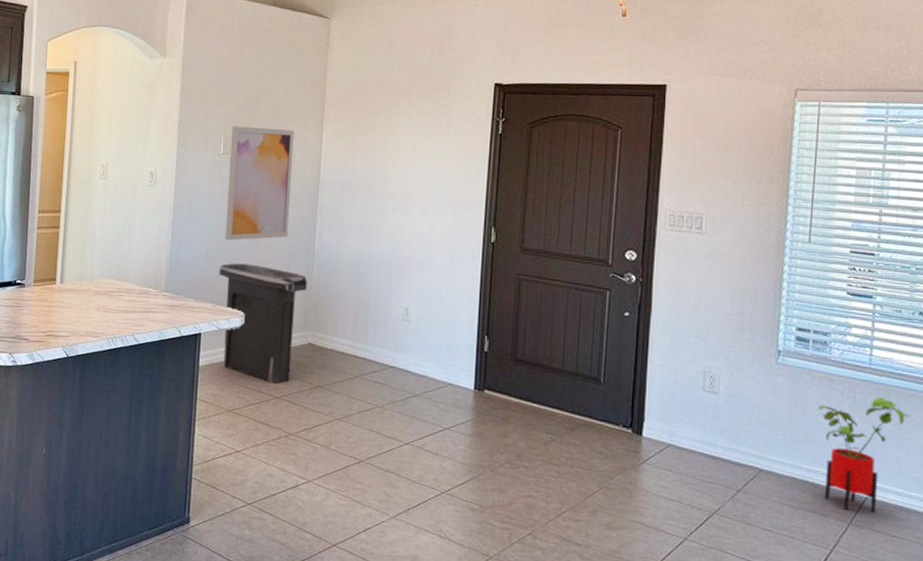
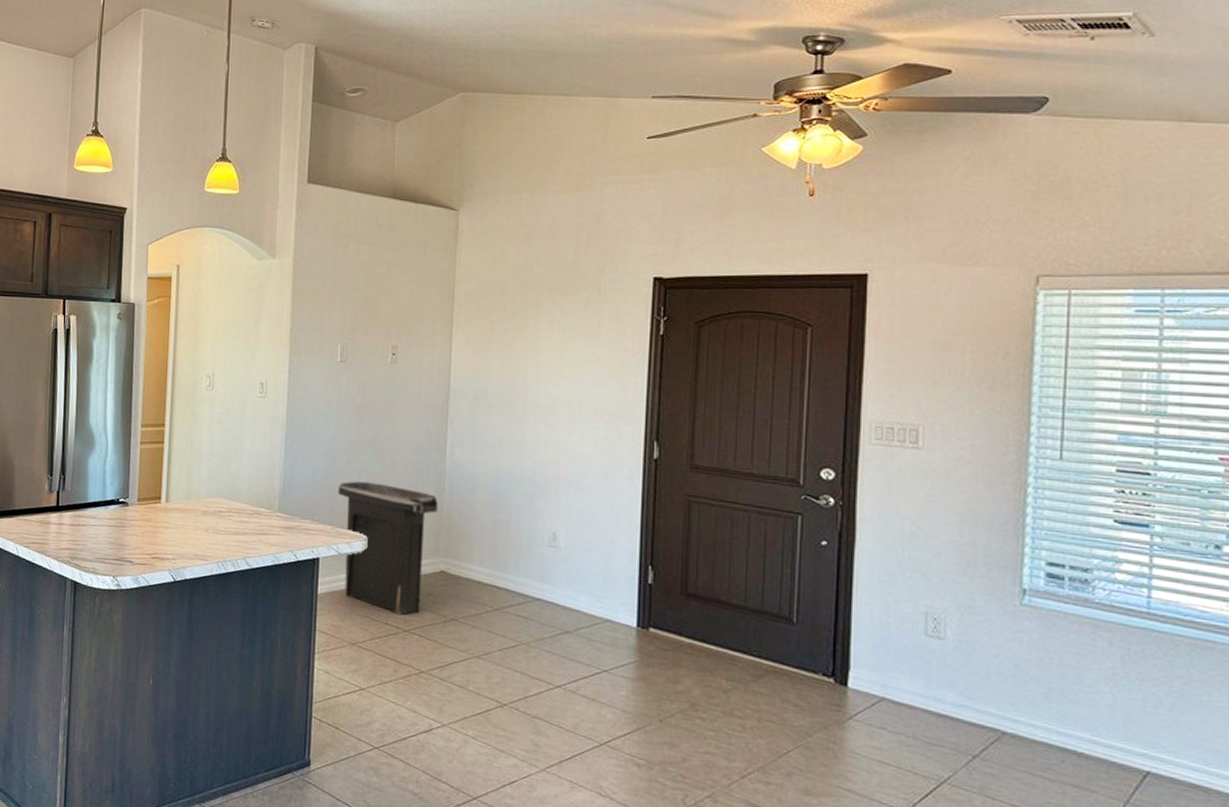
wall art: present [224,126,294,241] -> none [343,331,420,457]
house plant: present [818,397,911,513] -> none [1079,649,1207,791]

